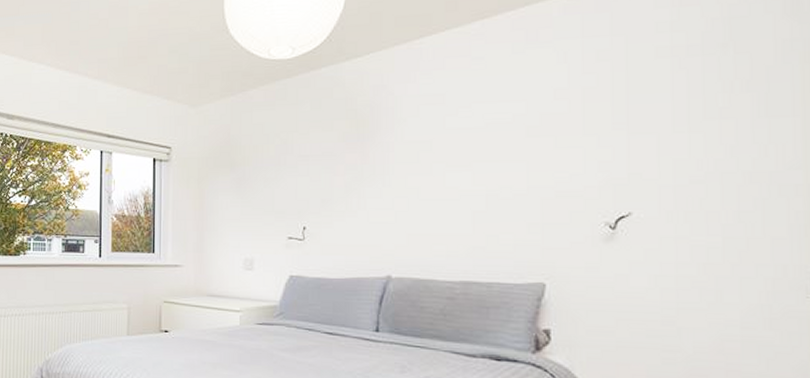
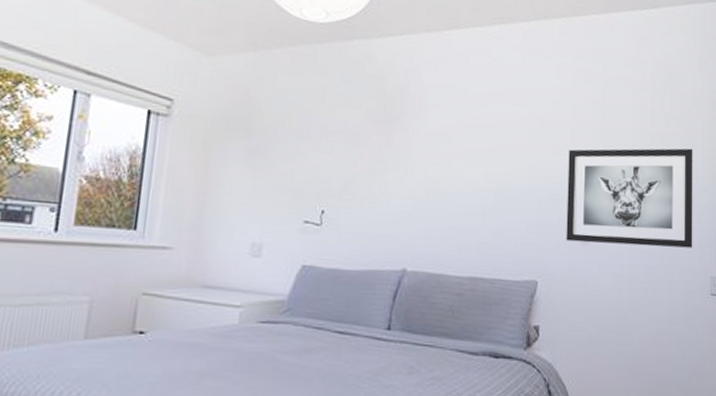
wall art: none [579,116,779,240] -> present [566,148,693,248]

